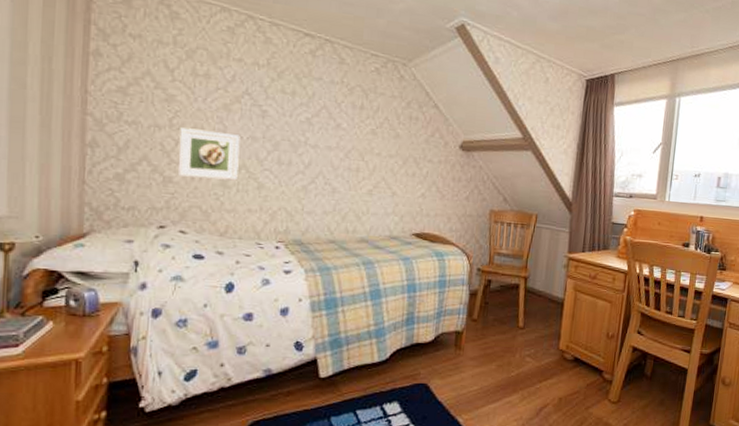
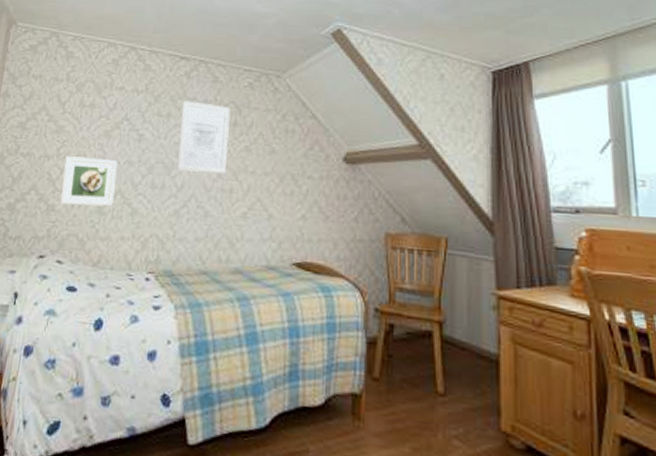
wall art: none [304,79,357,154] -> present [177,101,231,173]

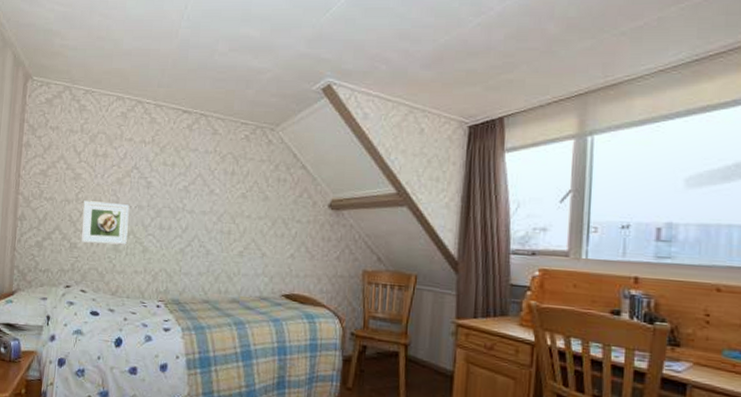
wall art: present [177,101,231,173] -> none [182,151,229,217]

